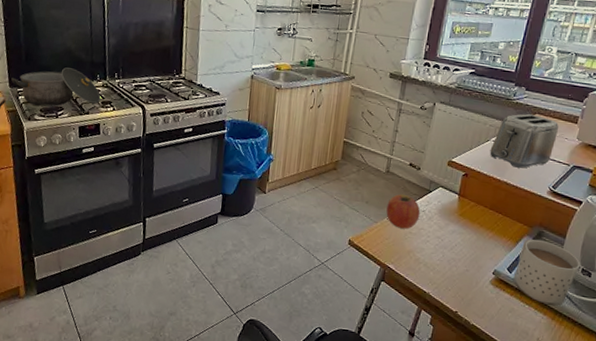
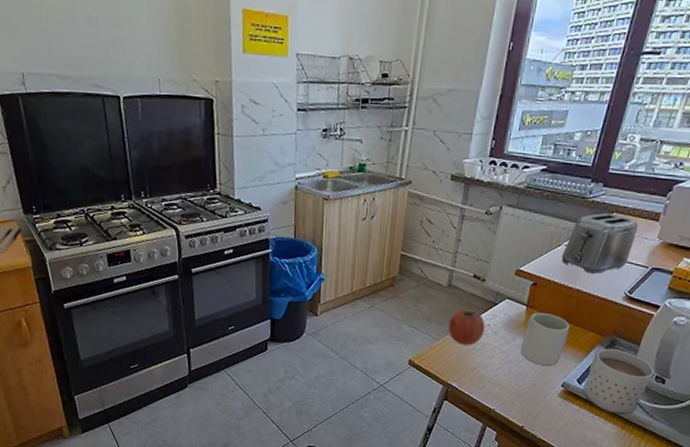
cooking pot: present [11,67,101,107] -> none [25,188,128,234]
mug: none [454,201,500,253] -> present [521,312,570,366]

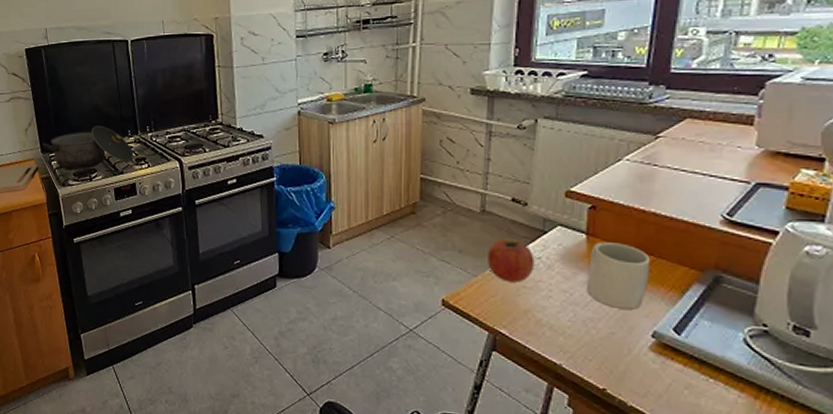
cooking pot: none [25,188,128,234] -> present [43,126,134,170]
toaster: present [561,213,638,274] -> none [624,120,724,192]
mug: present [582,348,655,415] -> none [684,287,790,379]

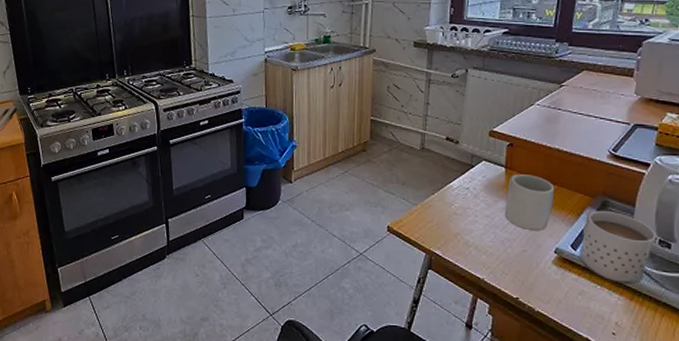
cooking pot: present [43,126,134,170] -> none [21,69,112,111]
fruit: present [488,237,535,283] -> none [426,171,464,210]
mug: none [684,287,790,379] -> present [579,210,657,284]

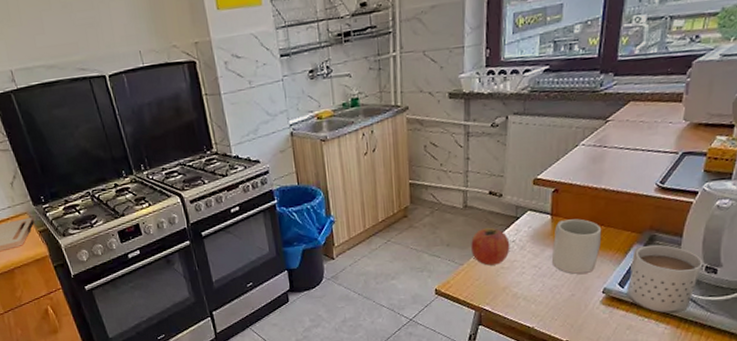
fruit: none [426,171,464,210] -> present [471,227,510,266]

